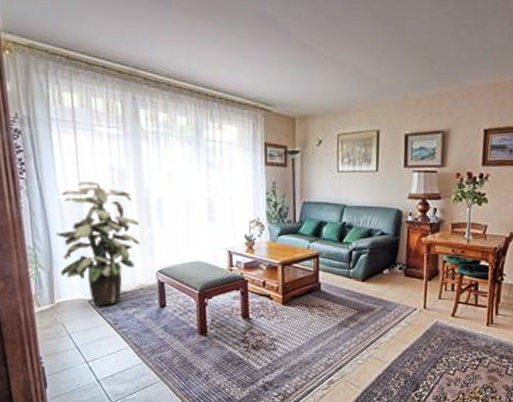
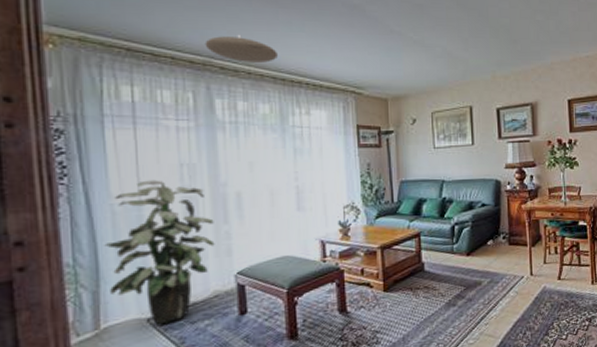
ceiling light: none [130,44,194,75] -> present [205,34,278,63]

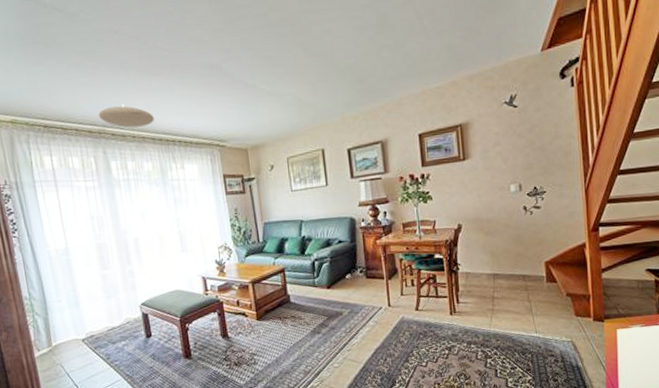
indoor plant: present [104,180,215,326] -> none [47,230,123,345]

